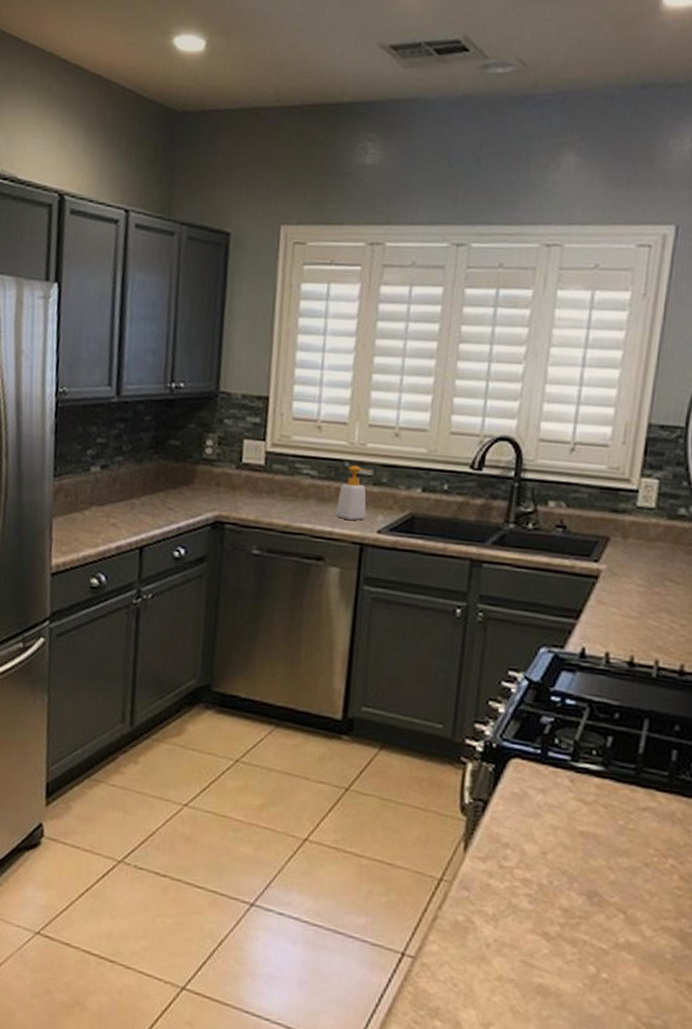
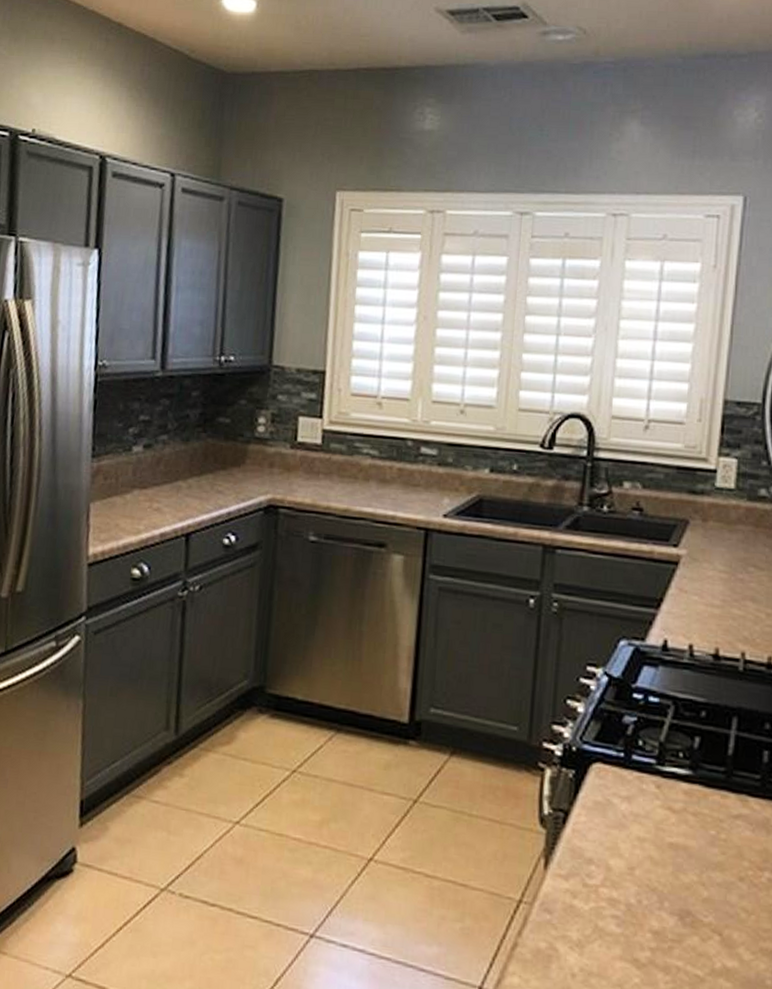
soap bottle: present [336,465,371,521] -> none [398,444,436,504]

